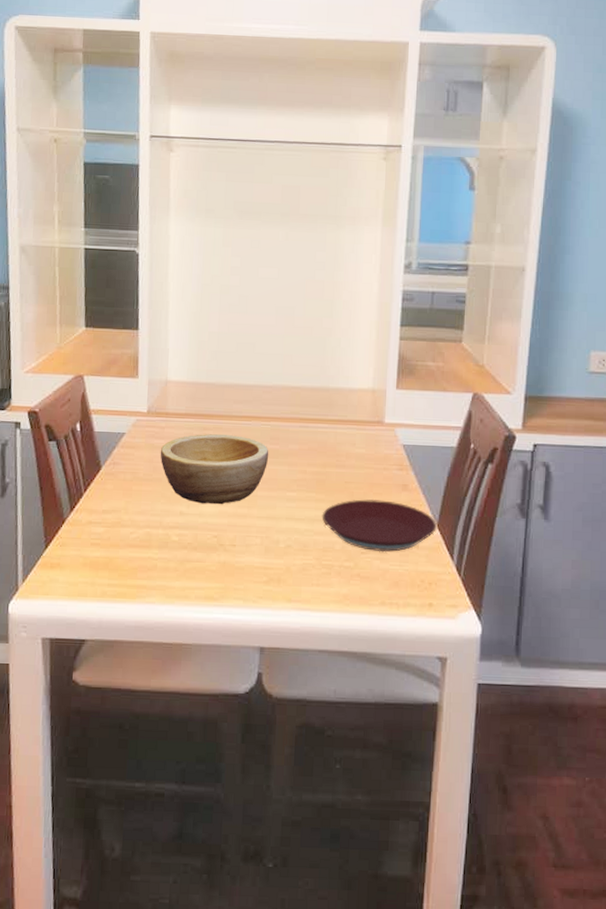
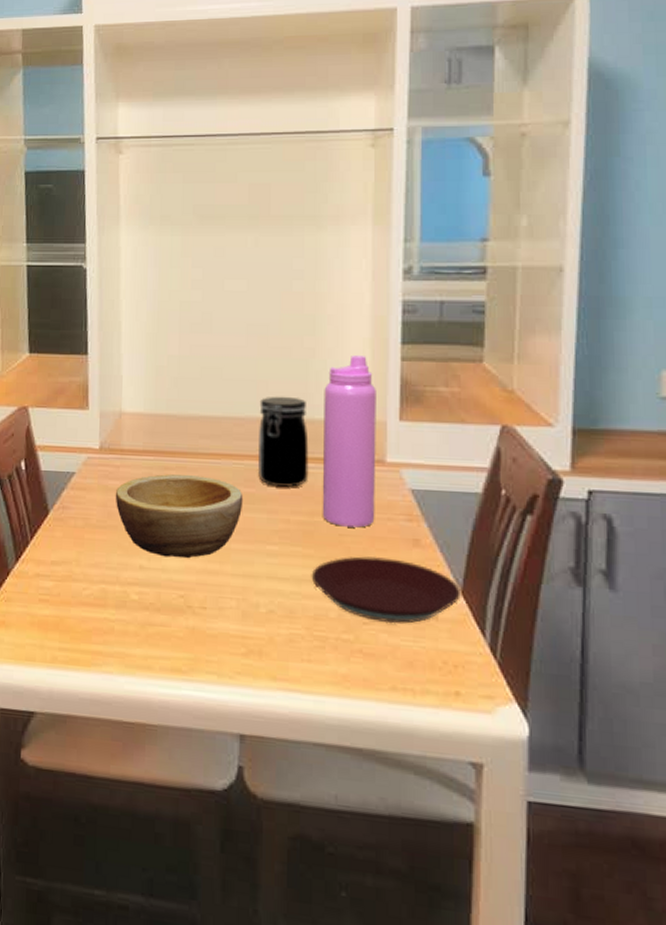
jar: none [281,368,324,445] -> present [257,396,309,488]
water bottle: none [332,334,379,476] -> present [322,354,376,528]

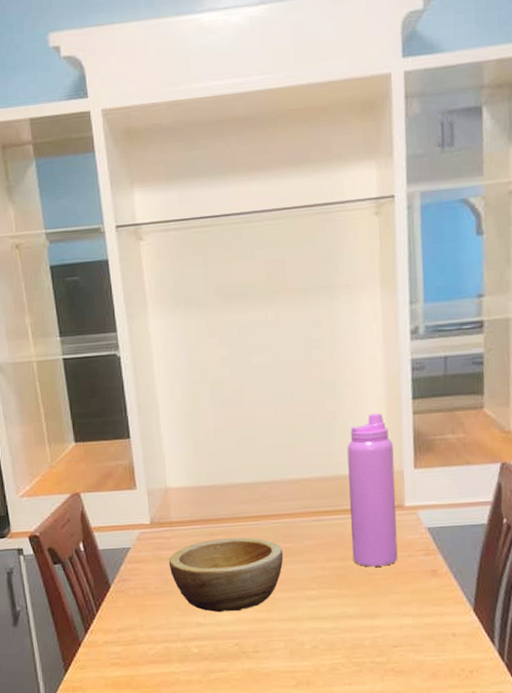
jar: present [257,396,309,488] -> none [291,457,339,539]
plate: present [311,556,460,624] -> none [346,589,473,644]

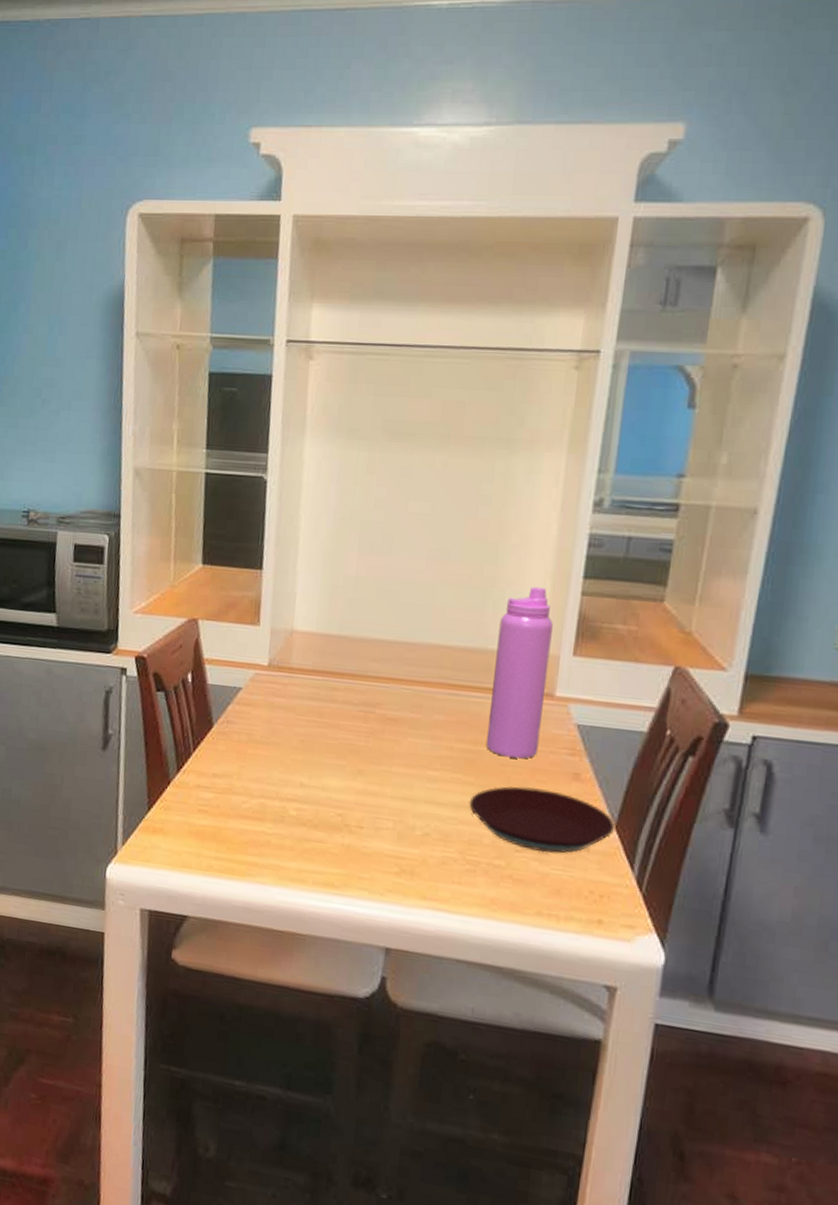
bowl: present [168,537,284,613] -> none [280,694,409,779]
plate: none [346,589,473,644] -> present [469,786,615,853]

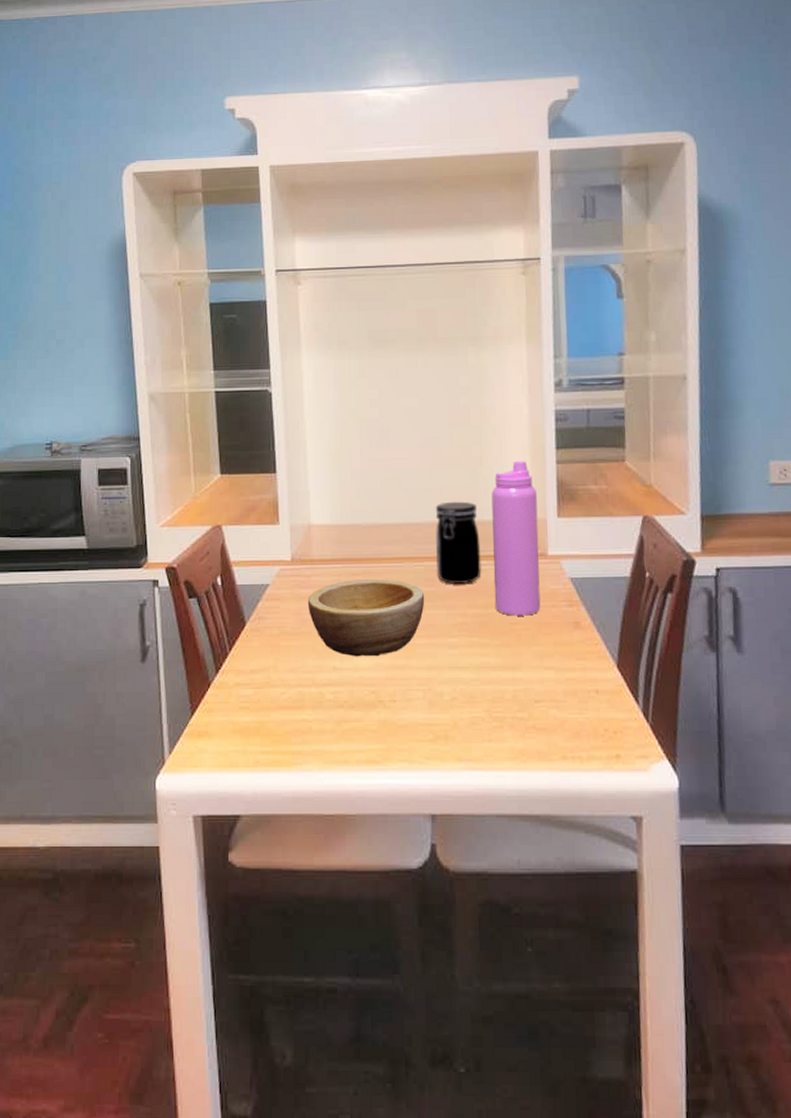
bowl: none [280,694,409,779] -> present [307,578,425,657]
jar: none [425,623,481,716] -> present [435,501,481,585]
plate: present [469,786,615,853] -> none [488,641,616,700]

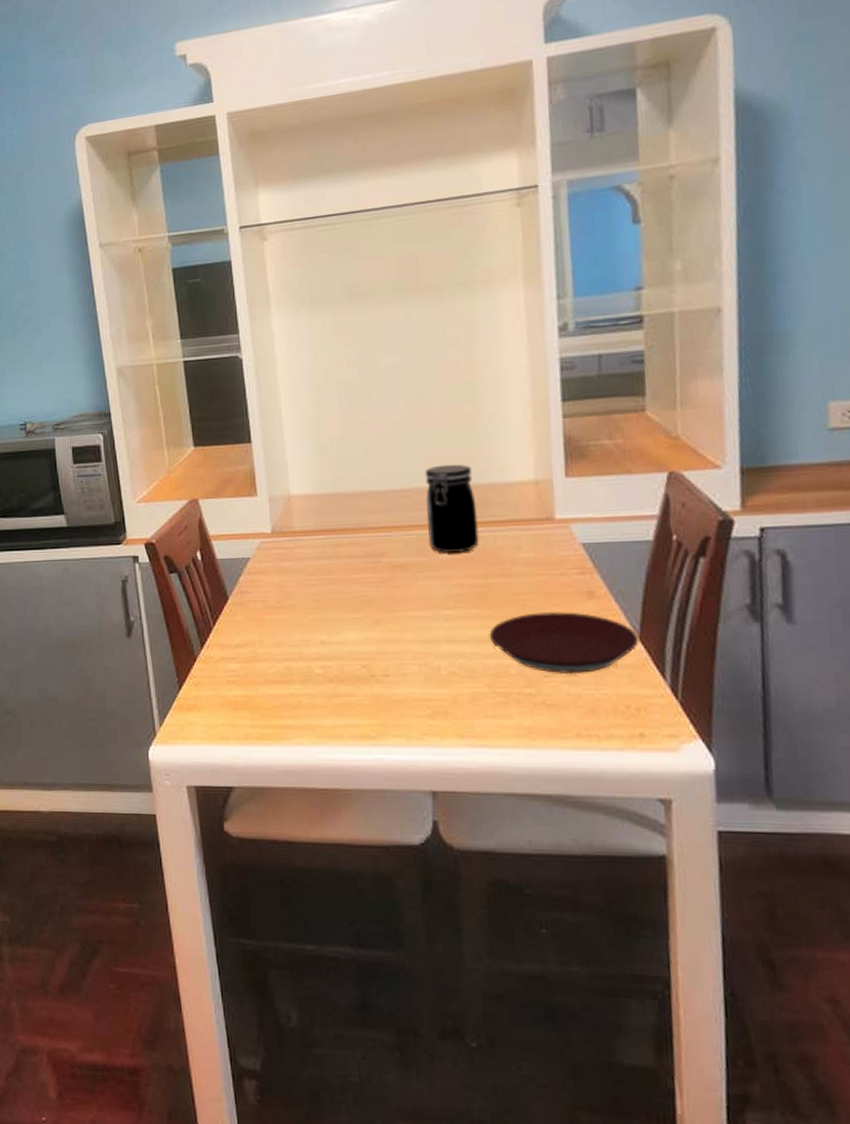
bowl: present [307,578,425,657] -> none [290,549,417,631]
plate: none [488,641,616,700] -> present [489,612,638,675]
water bottle: present [491,460,541,616] -> none [487,416,548,586]

